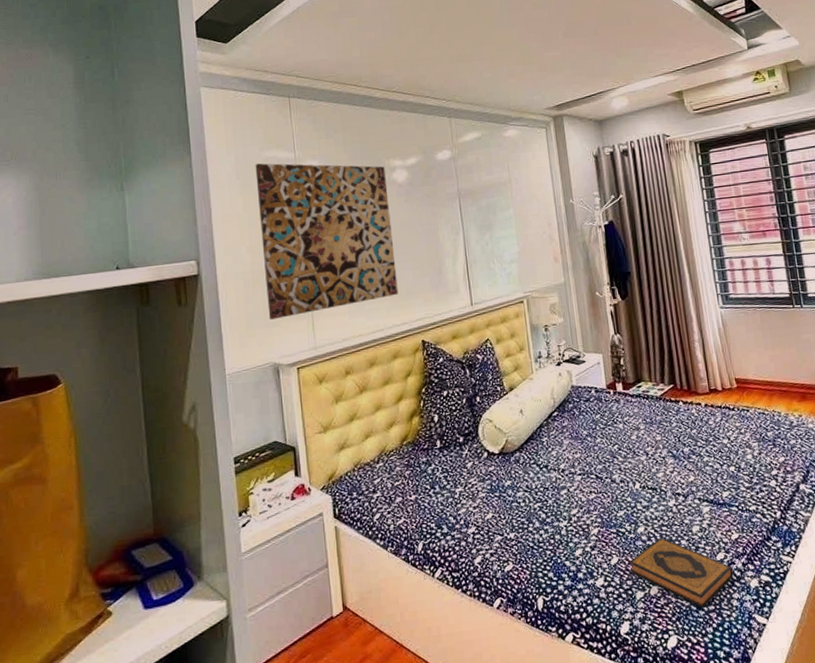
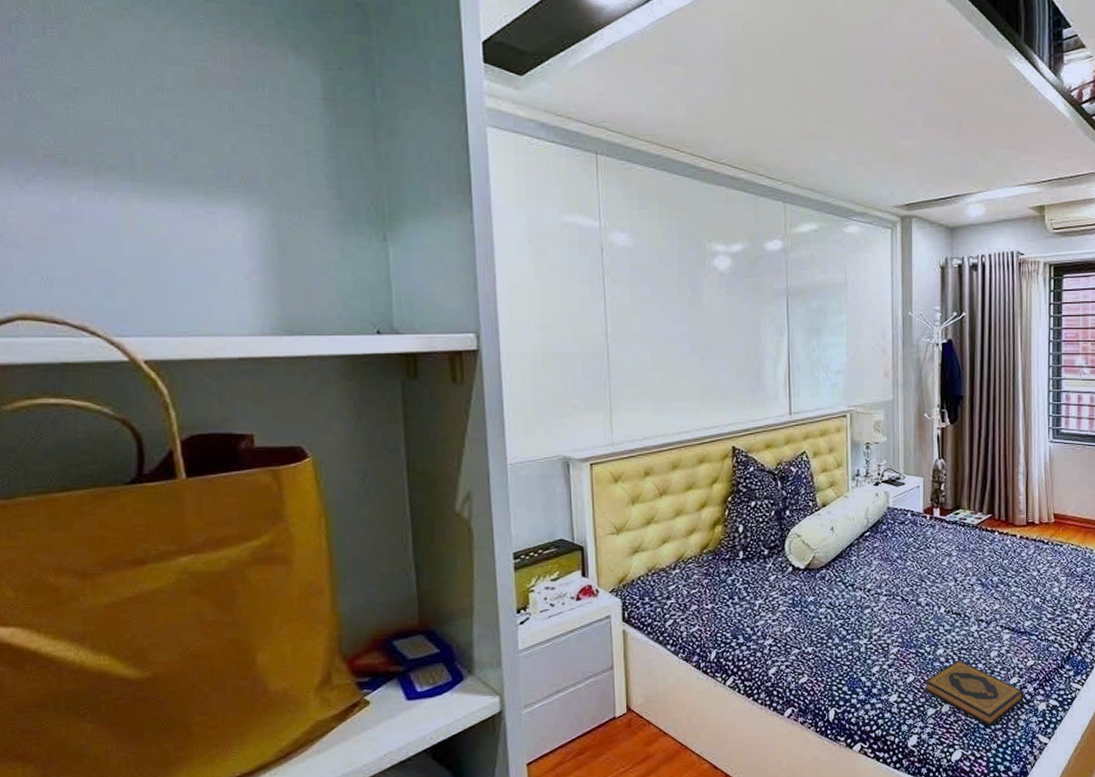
wall art: present [255,163,398,320] -> none [551,229,710,408]

